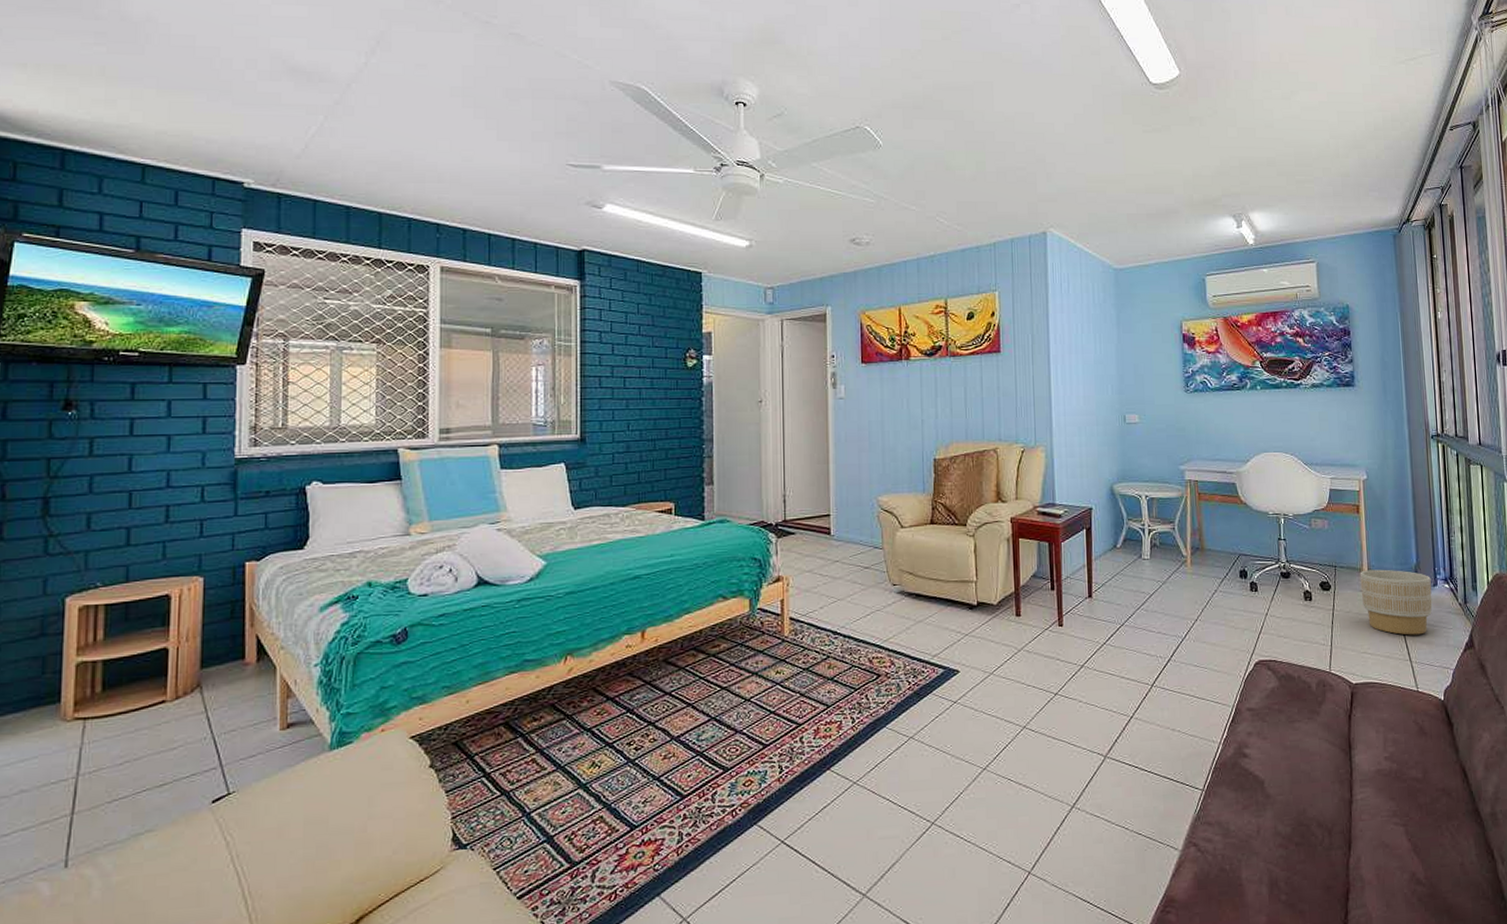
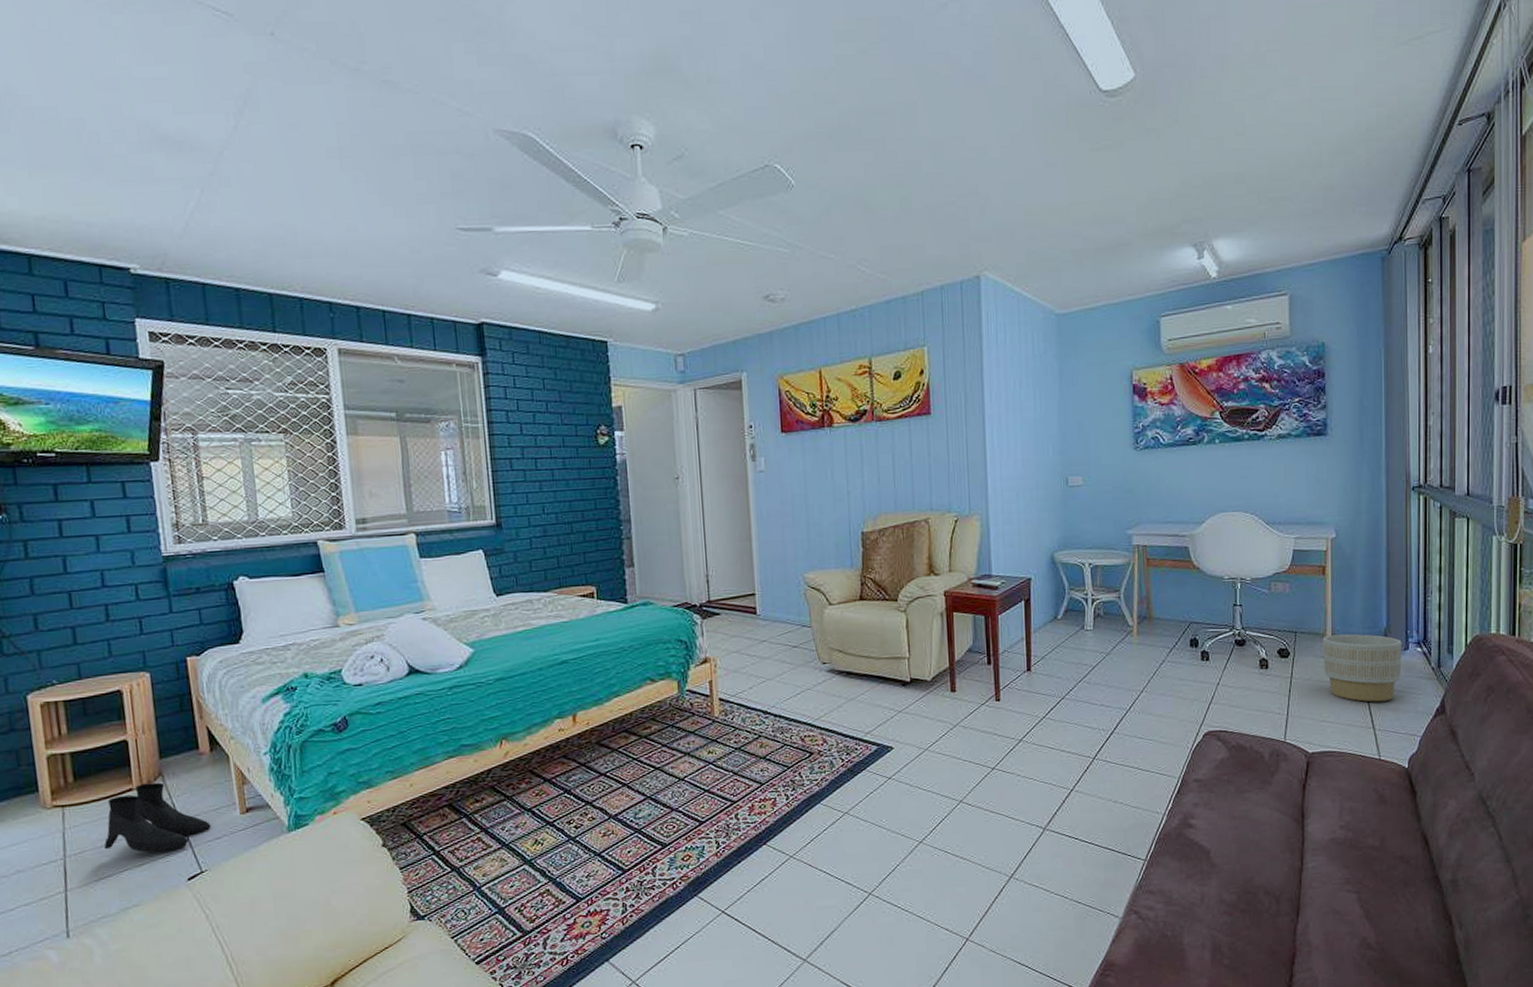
boots: none [123,694,247,771] -> present [104,782,212,852]

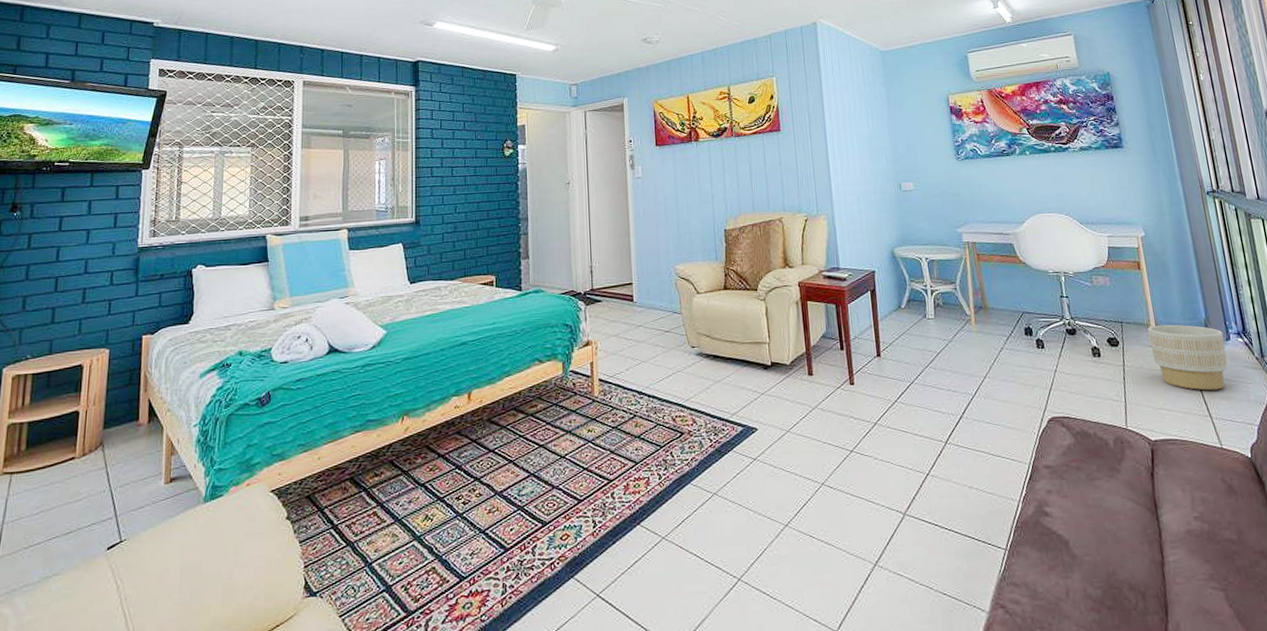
boots: present [104,782,212,852] -> none [39,452,137,520]

